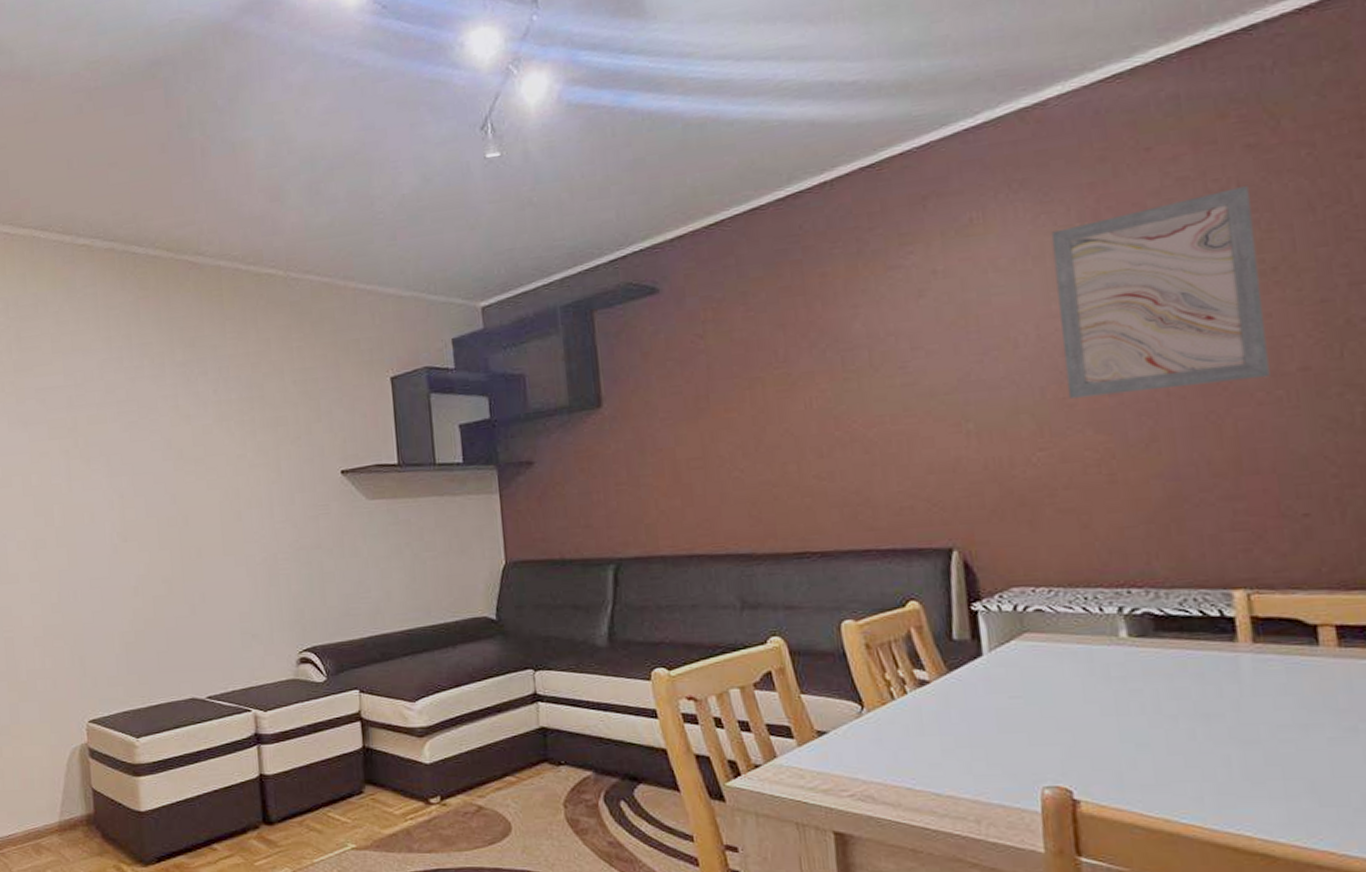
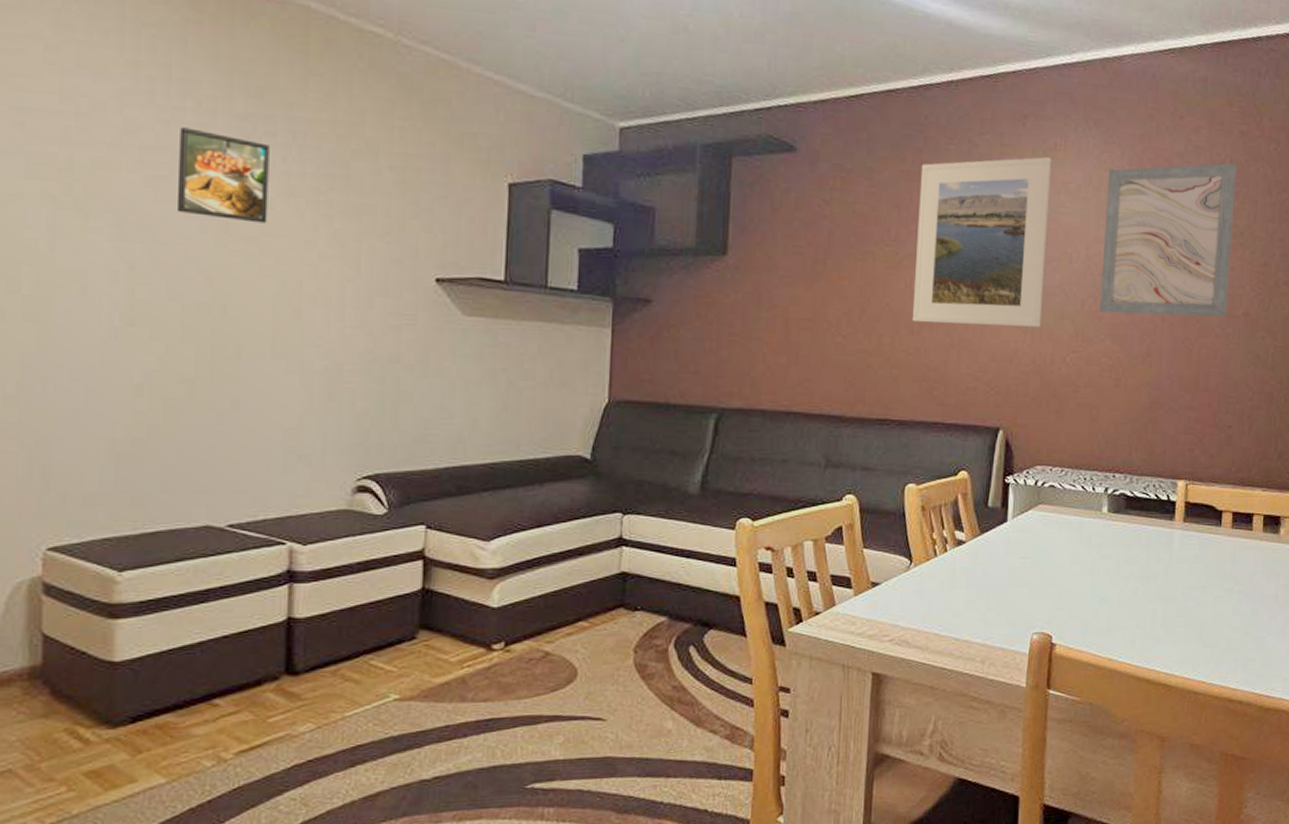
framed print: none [142,380,209,448] -> present [176,127,270,223]
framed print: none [803,234,988,444] -> present [912,156,1052,327]

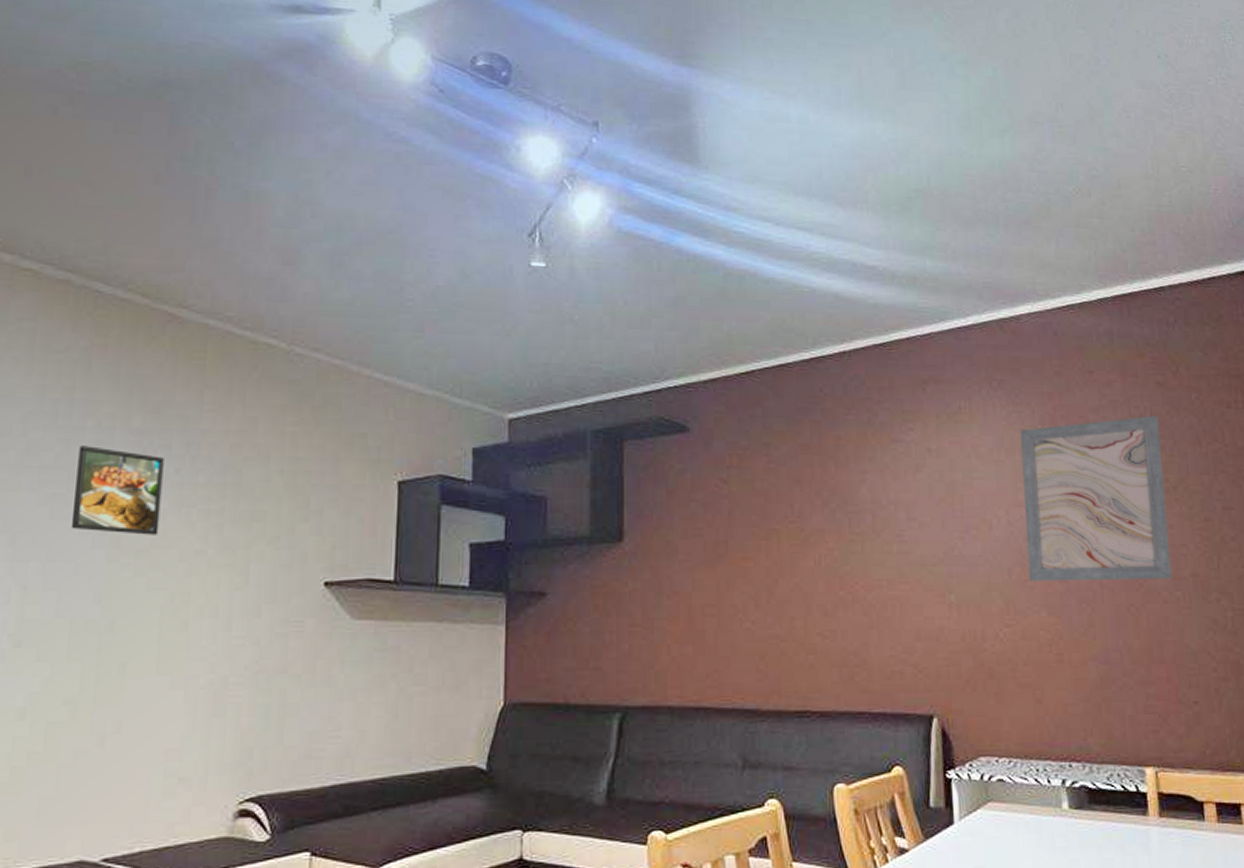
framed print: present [912,156,1052,327] -> none [820,420,966,602]

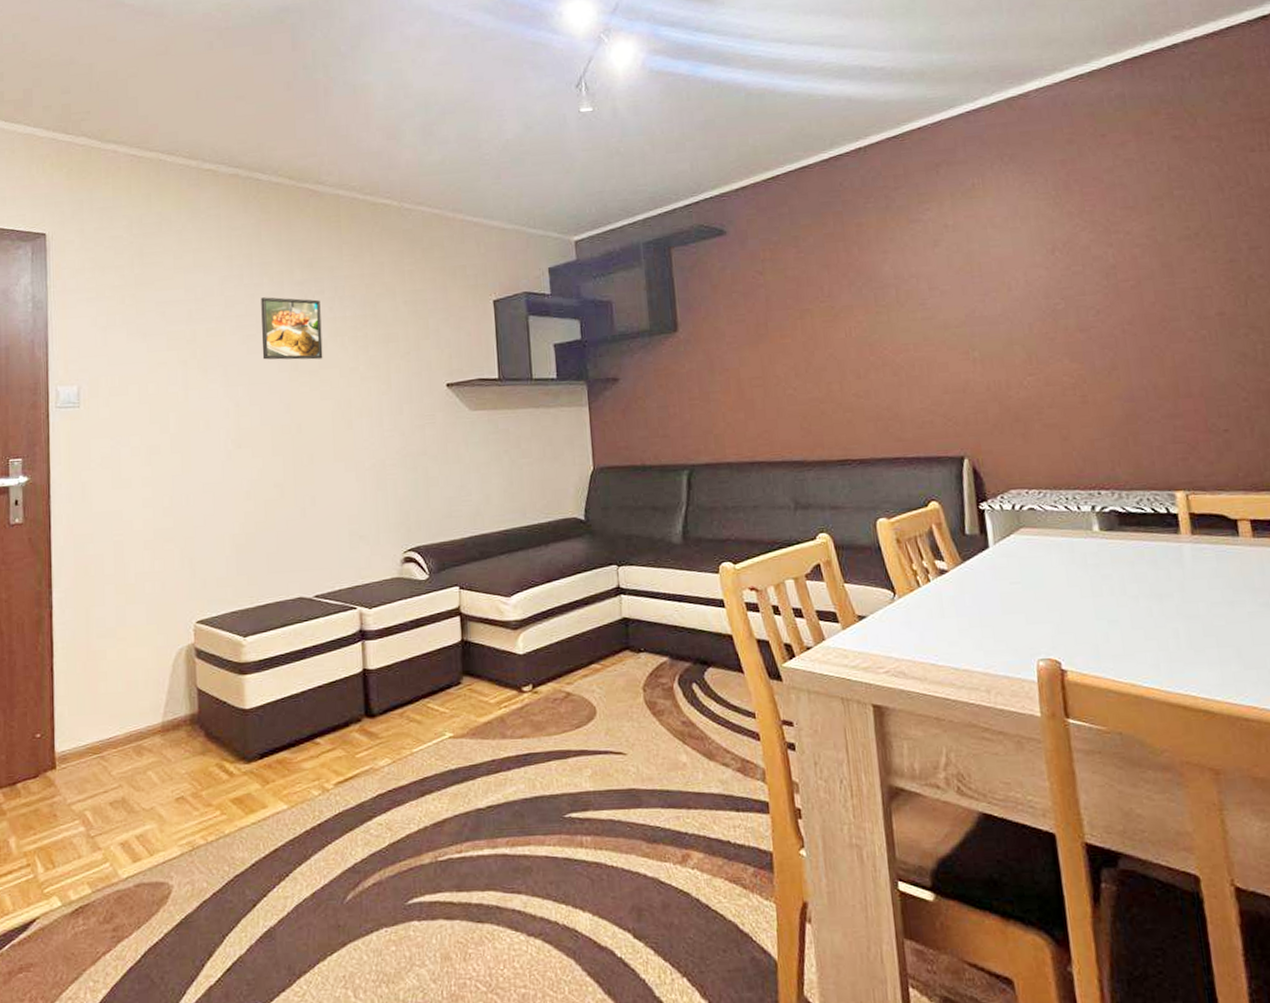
wall art: present [1020,415,1172,581] -> none [1034,167,1196,333]

